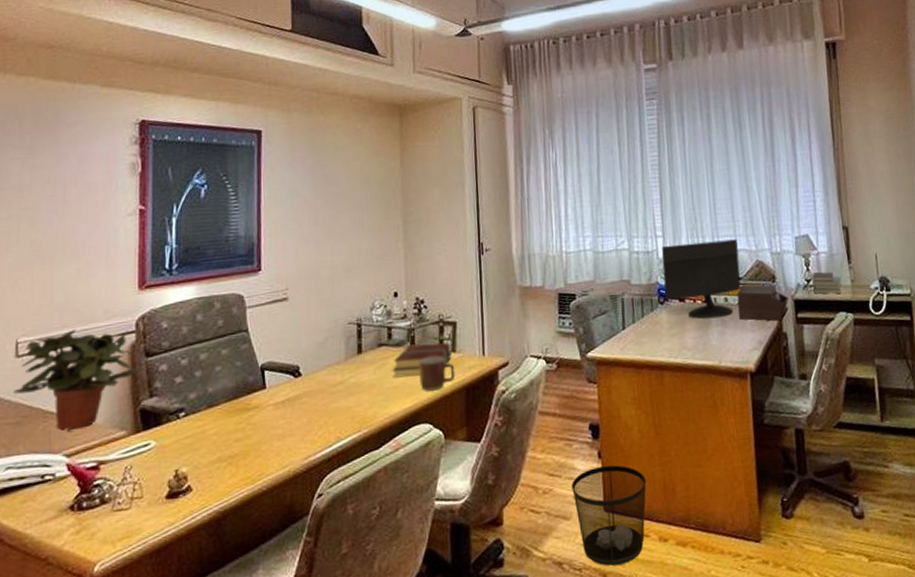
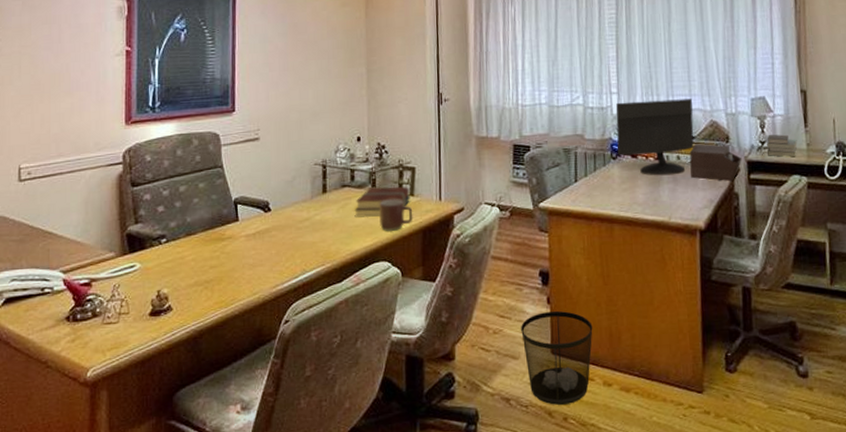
potted plant: present [12,329,143,431] -> none [16,158,129,249]

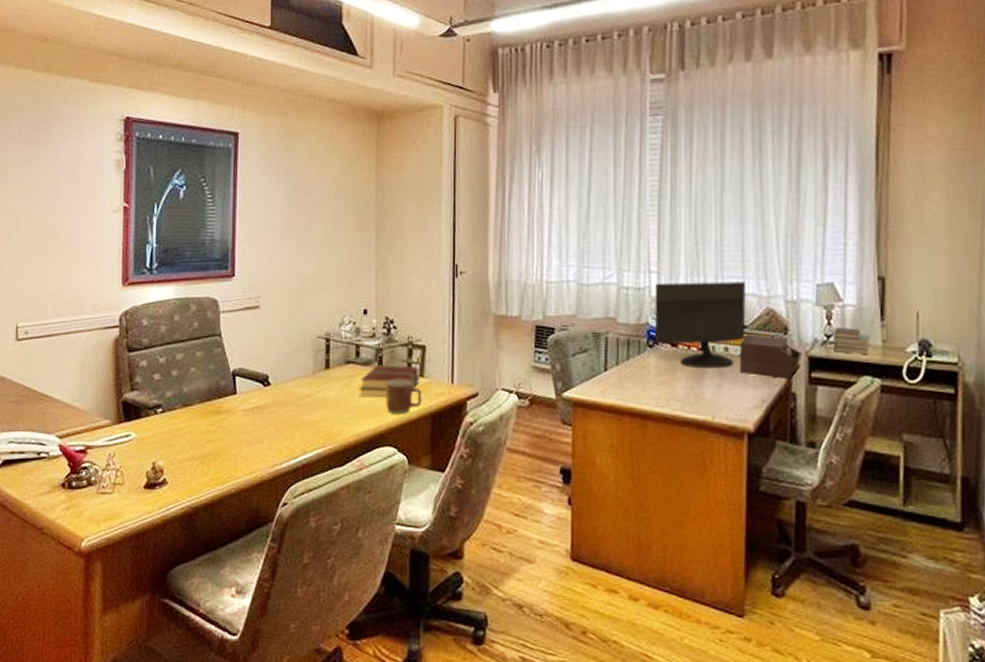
waste bin: present [521,310,593,405] -> none [538,513,619,617]

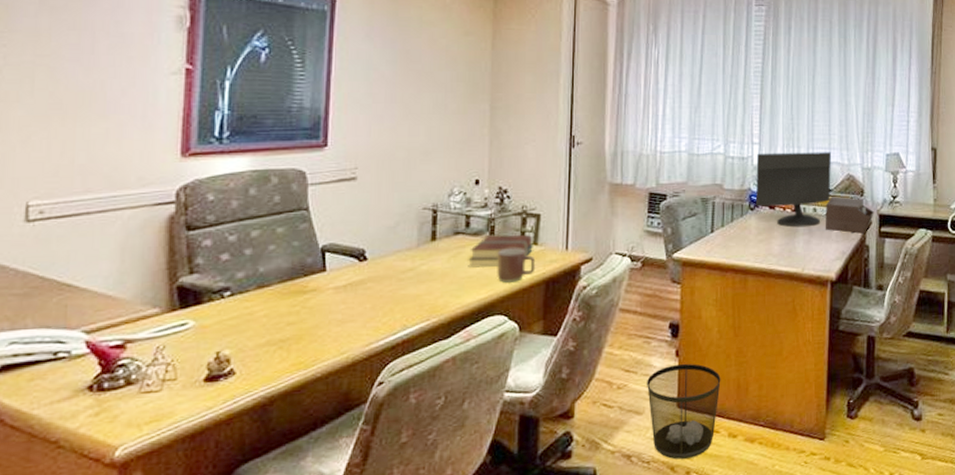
waste bin: none [538,513,619,617] -> present [647,363,721,460]
books: present [832,326,871,355] -> none [897,189,926,212]

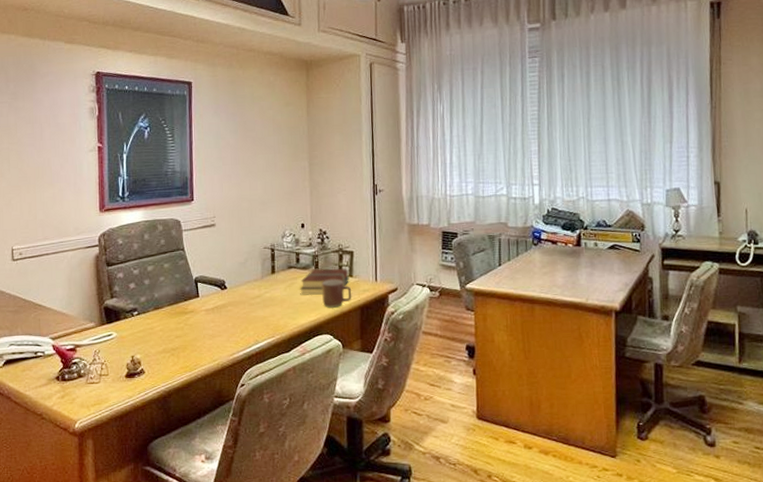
waste bin: present [647,363,721,460] -> none [449,381,515,464]
computer monitor: present [755,152,831,228] -> none [537,190,611,261]
sewing box: present [825,196,874,235] -> none [606,231,656,267]

